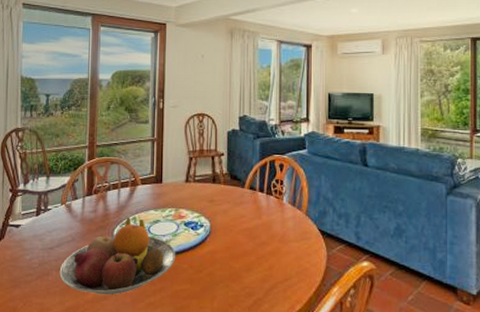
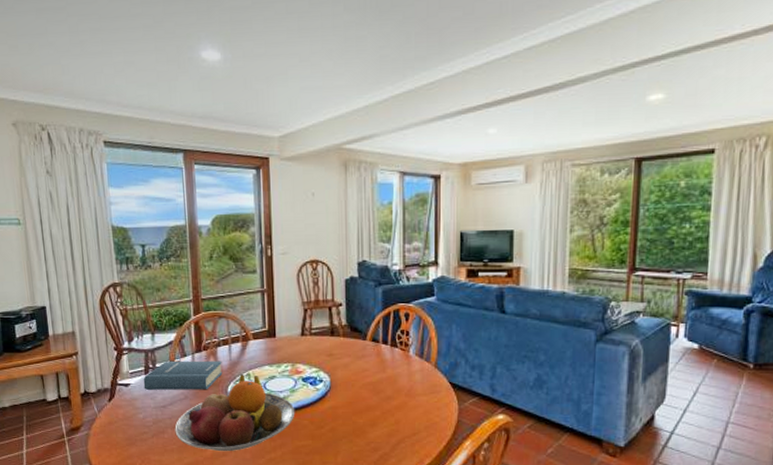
hardback book: none [34,203,111,233] -> present [143,360,223,390]

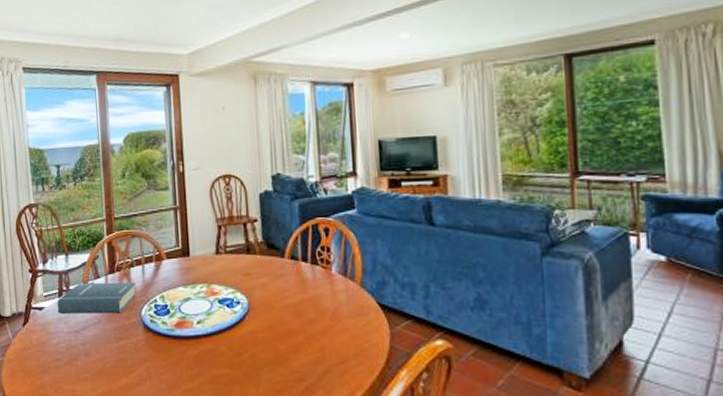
fruit bowl: present [174,373,295,452] -> none [88,295,212,381]

